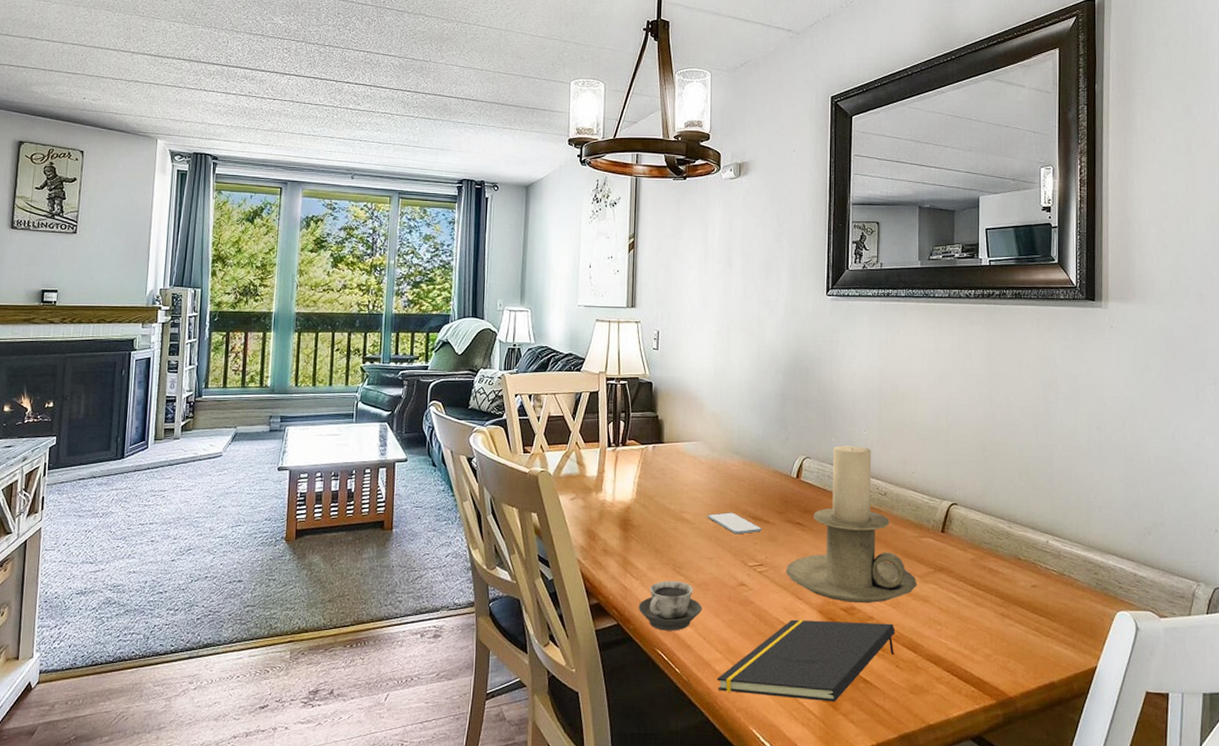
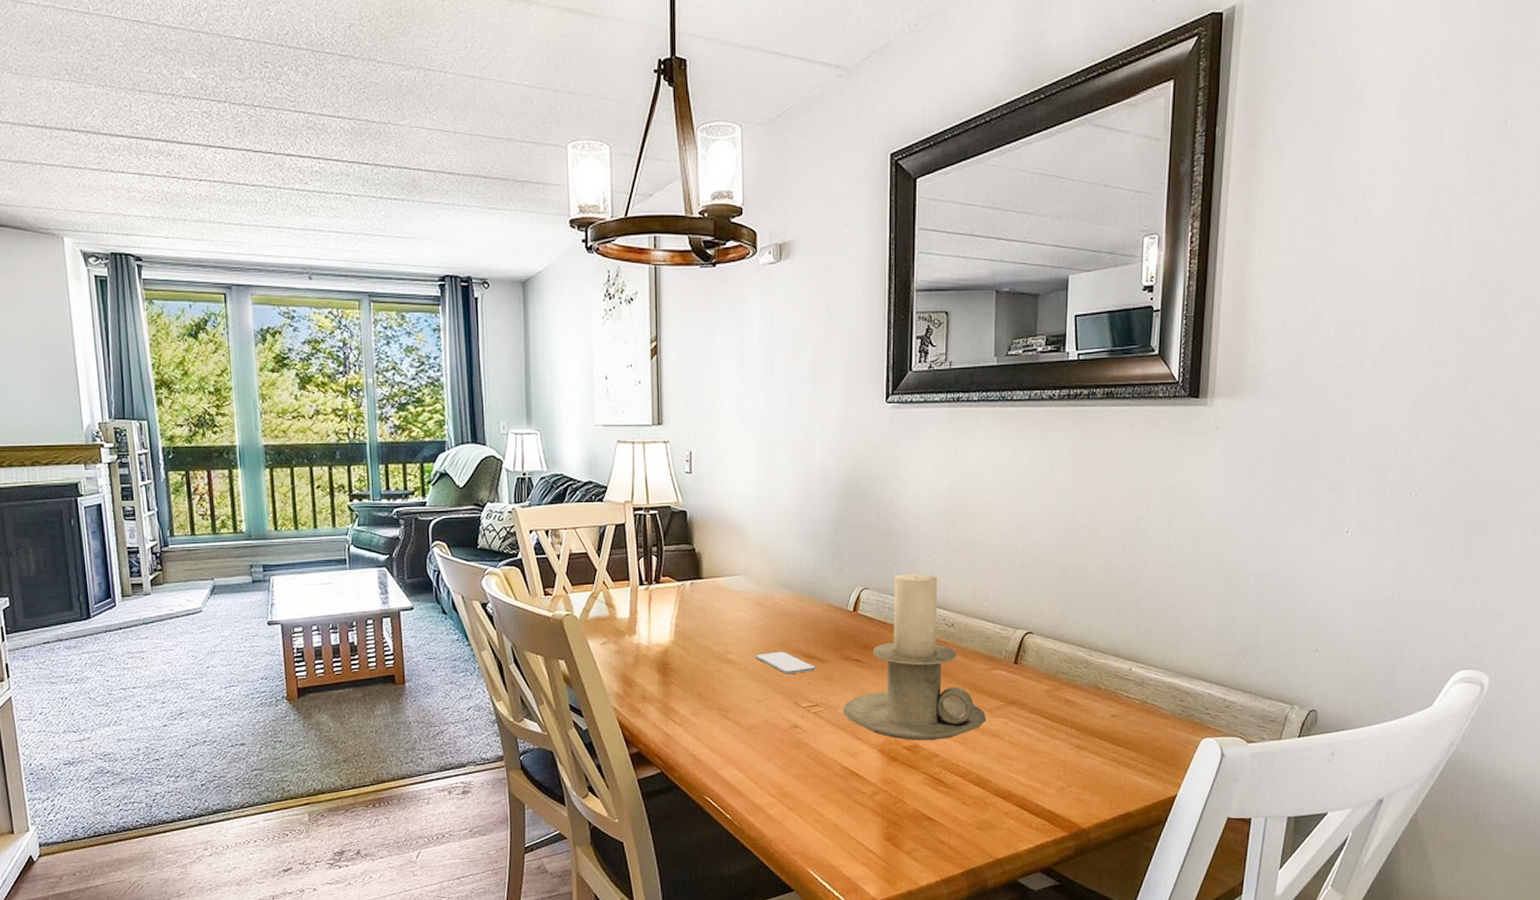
cup: present [638,581,702,631] -> none [683,726,753,777]
notepad: present [717,619,895,703] -> none [770,760,962,841]

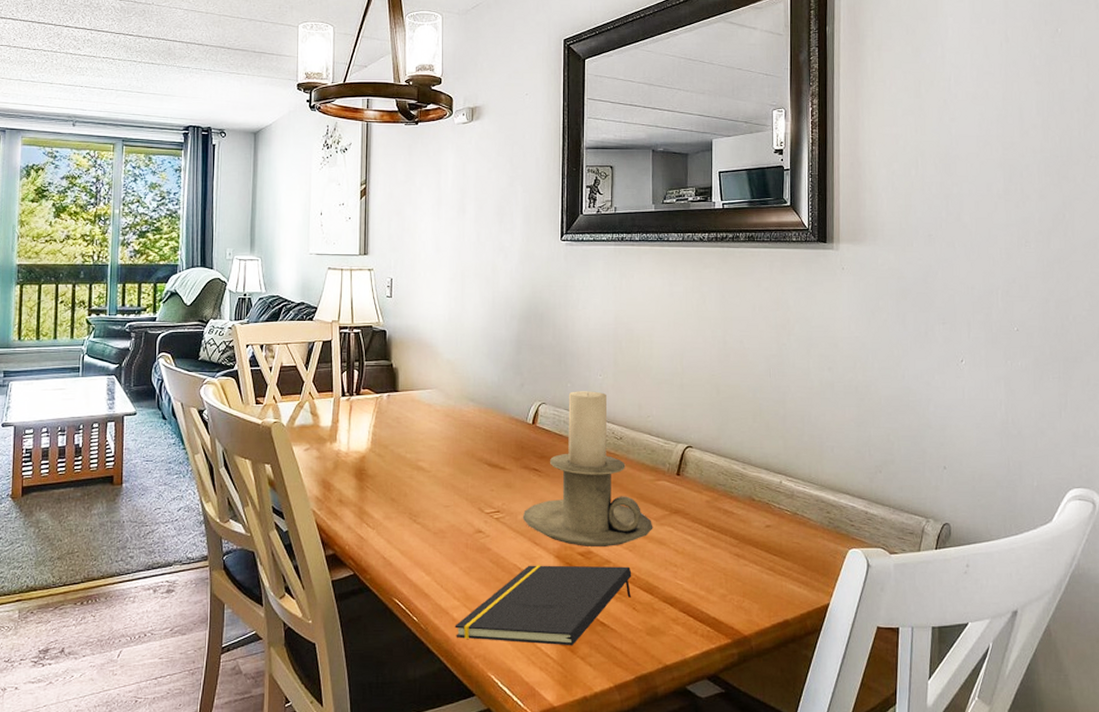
smartphone: present [754,651,816,675] -> none [443,460,498,482]
notepad: none [770,760,962,841] -> present [454,565,632,646]

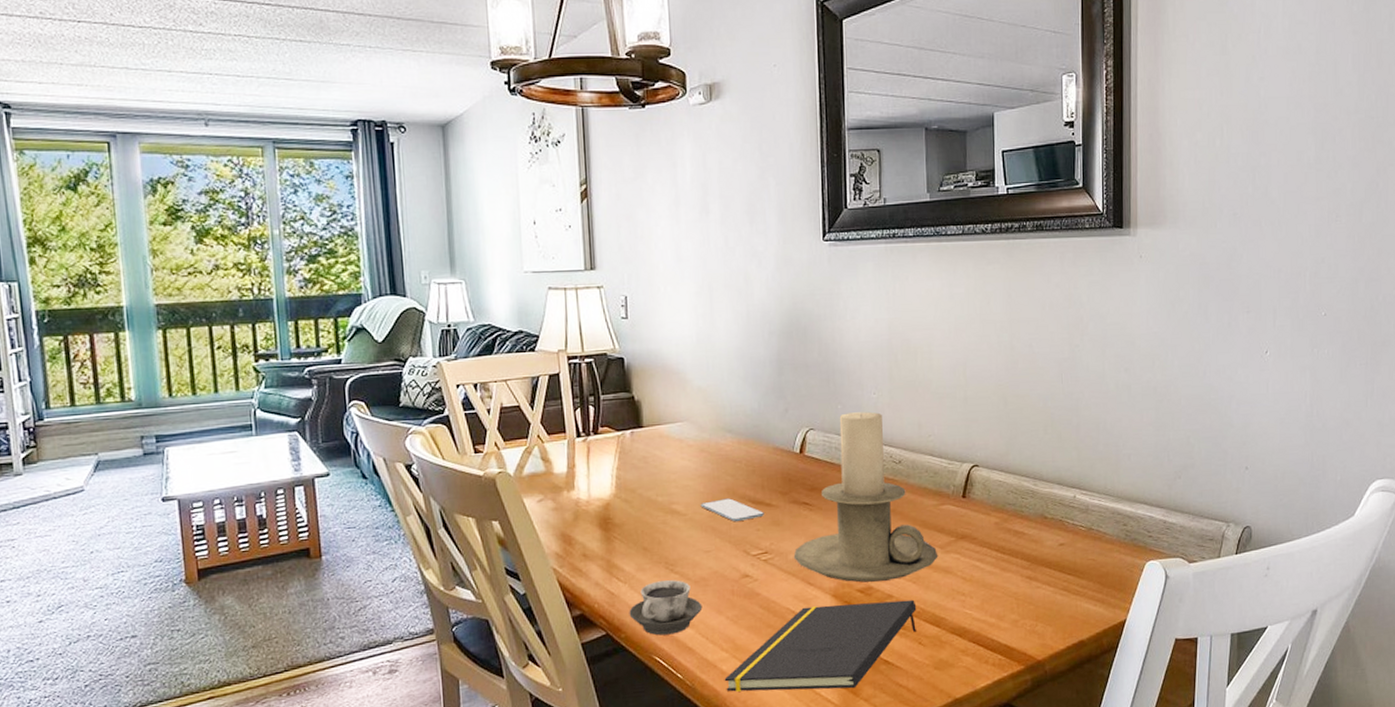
cup: none [375,530,439,580] -> present [629,580,703,636]
smartphone: none [443,460,498,482] -> present [700,498,764,522]

